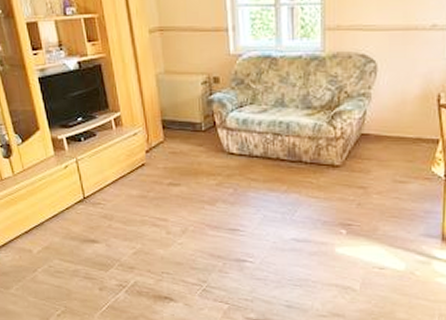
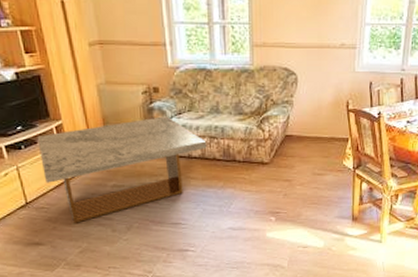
coffee table: none [96,109,270,222] -> present [37,116,207,223]

